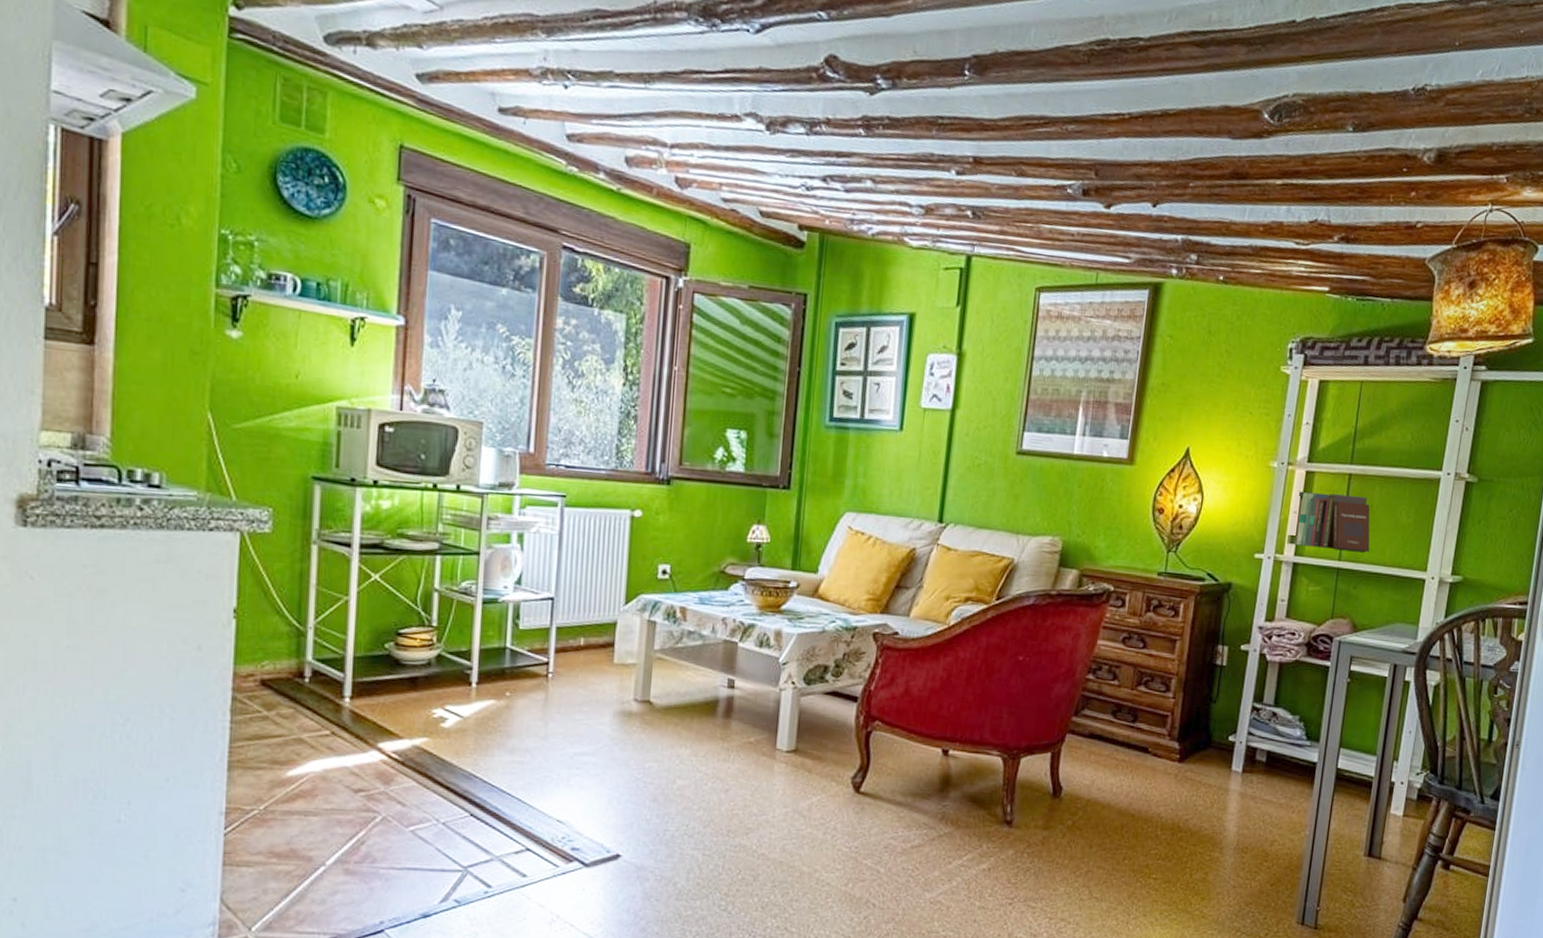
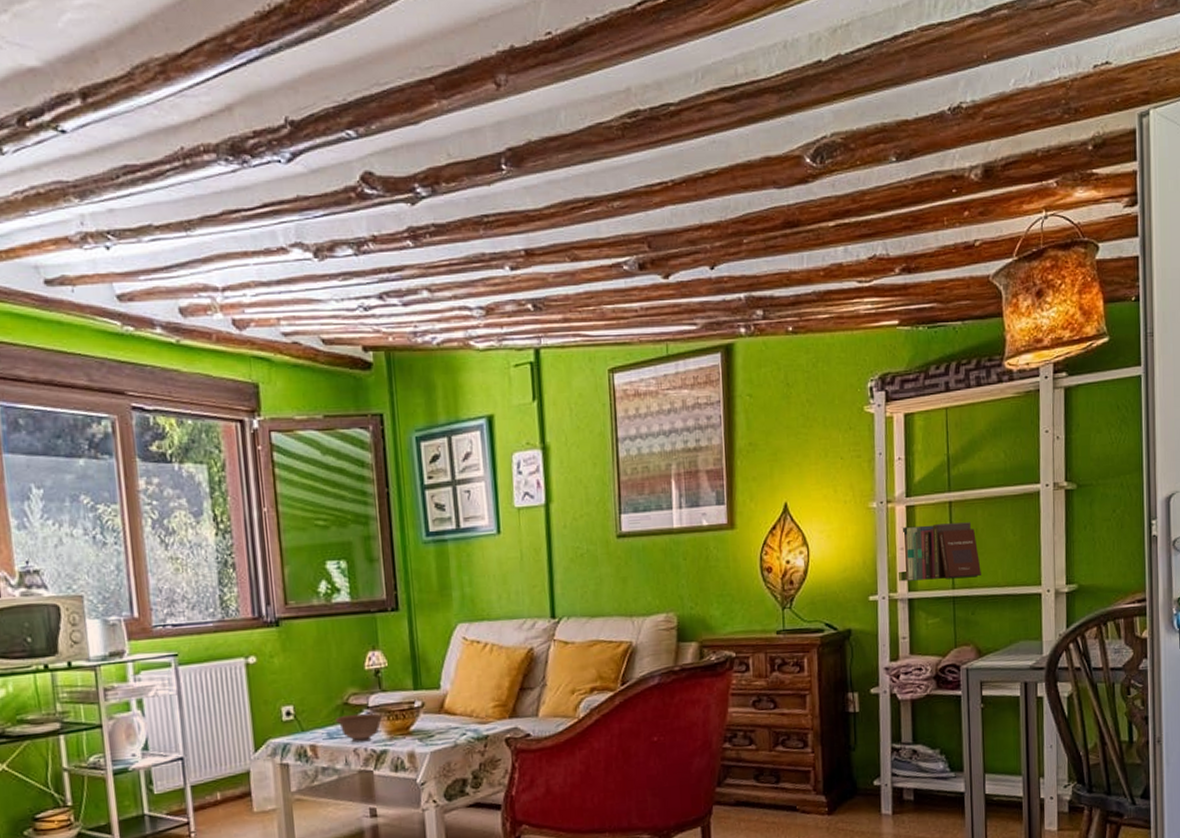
bowl: none [709,583,758,613] -> present [335,713,385,743]

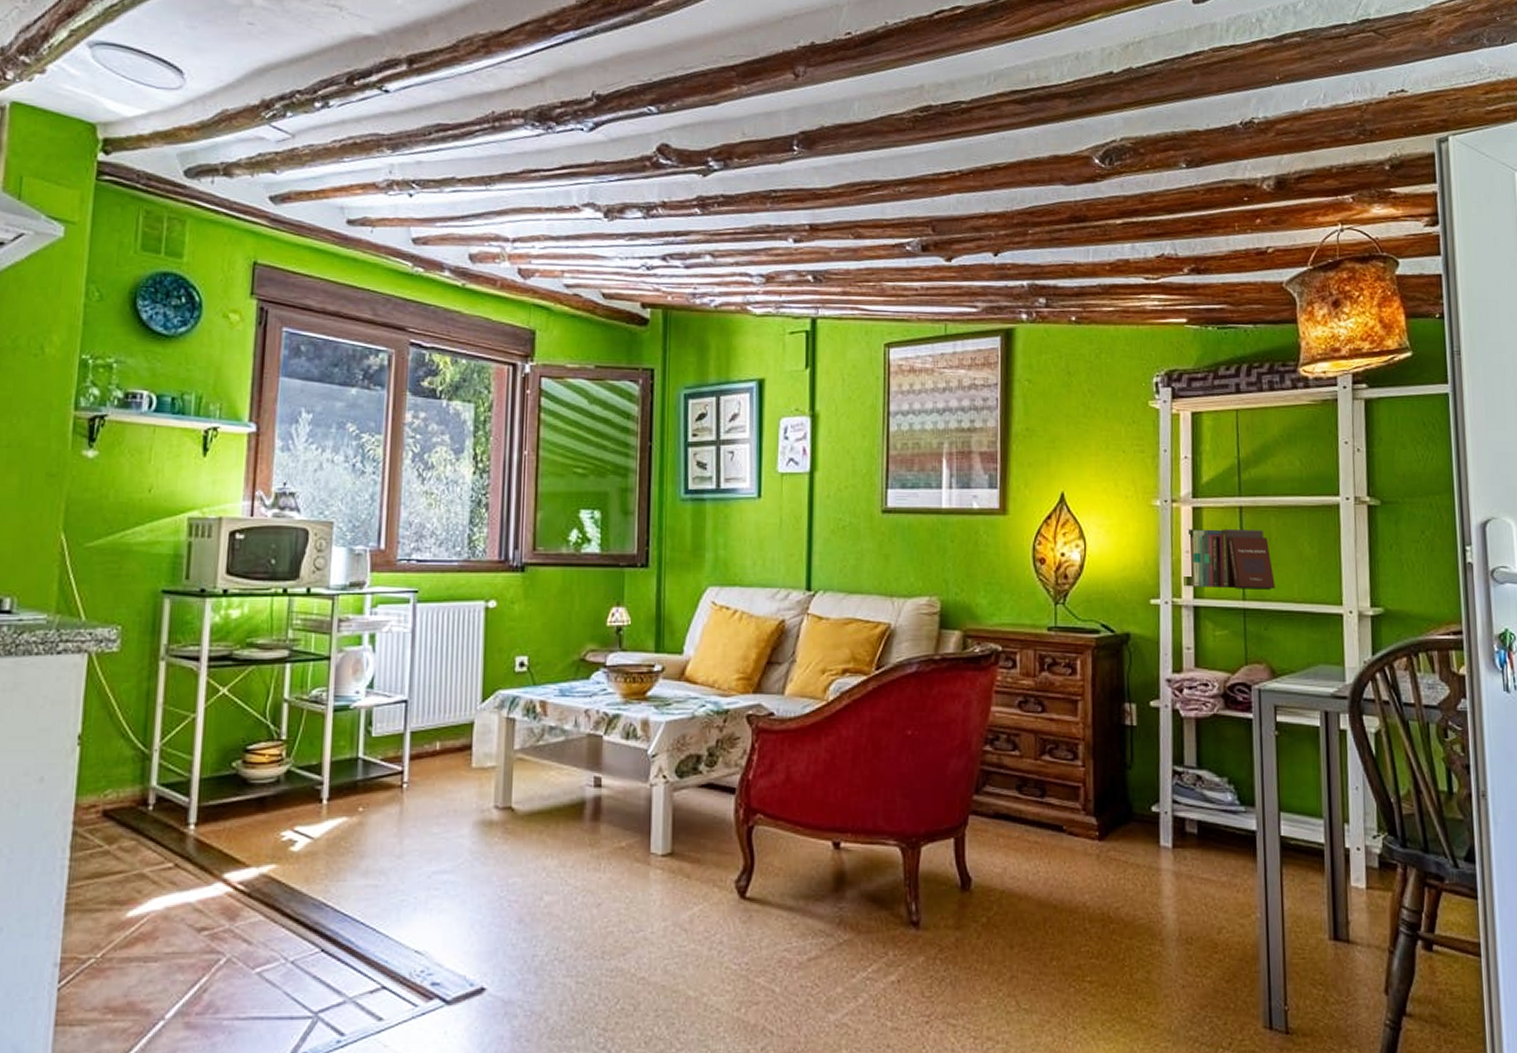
bowl: present [335,713,385,743] -> none [570,671,622,703]

